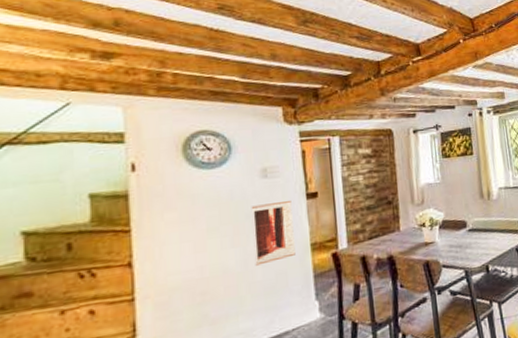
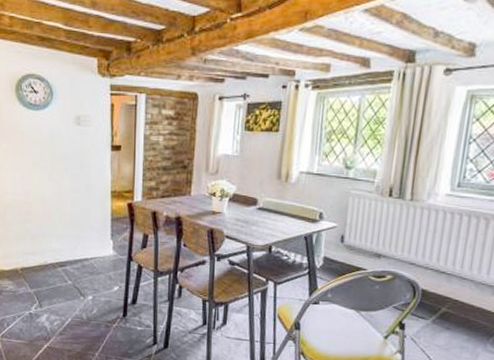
wall art: present [251,201,296,266] -> none [65,149,98,201]

